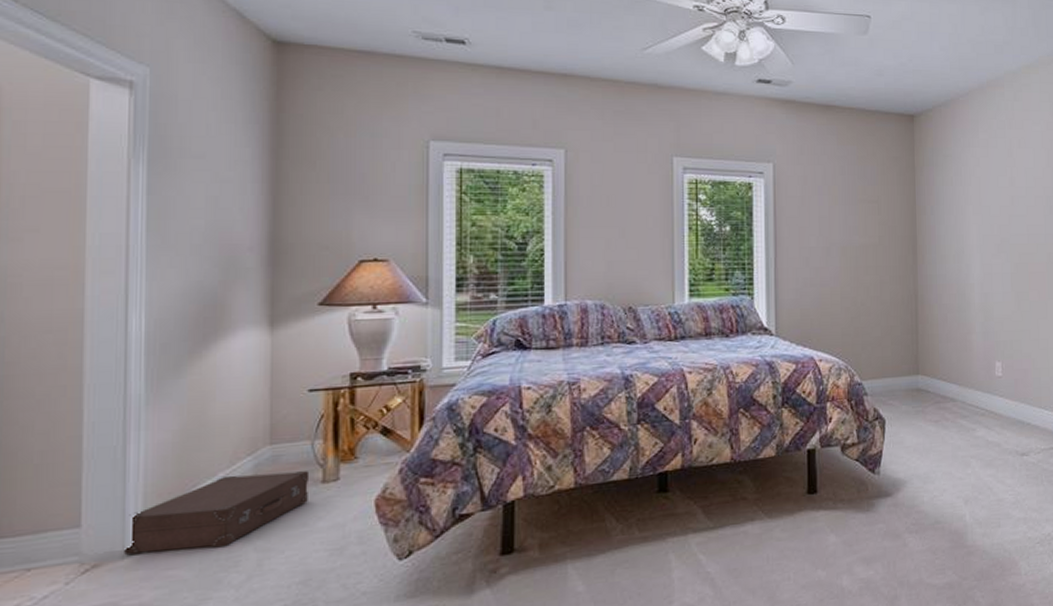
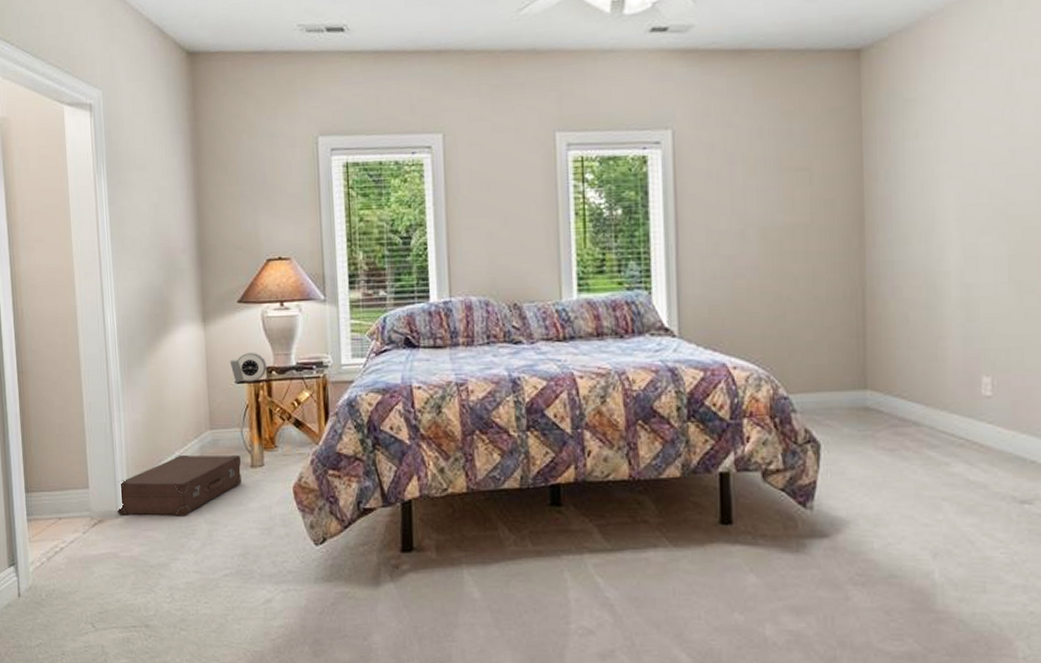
alarm clock: none [302,357,351,393] -> present [229,352,267,384]

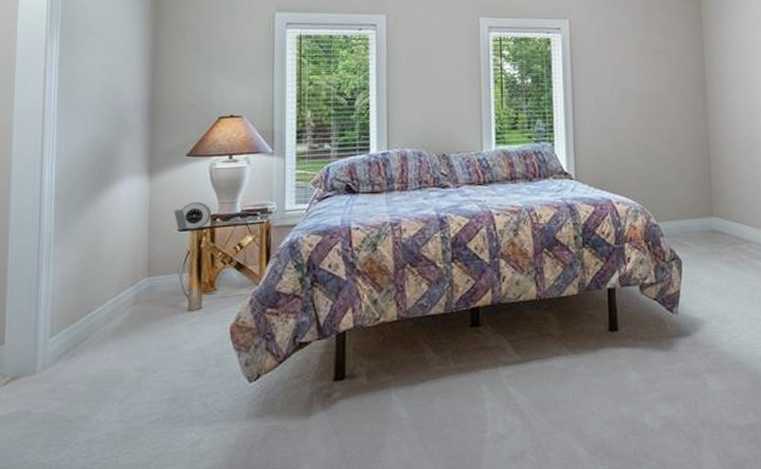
suitcase: present [118,454,242,516] -> none [36,300,177,370]

